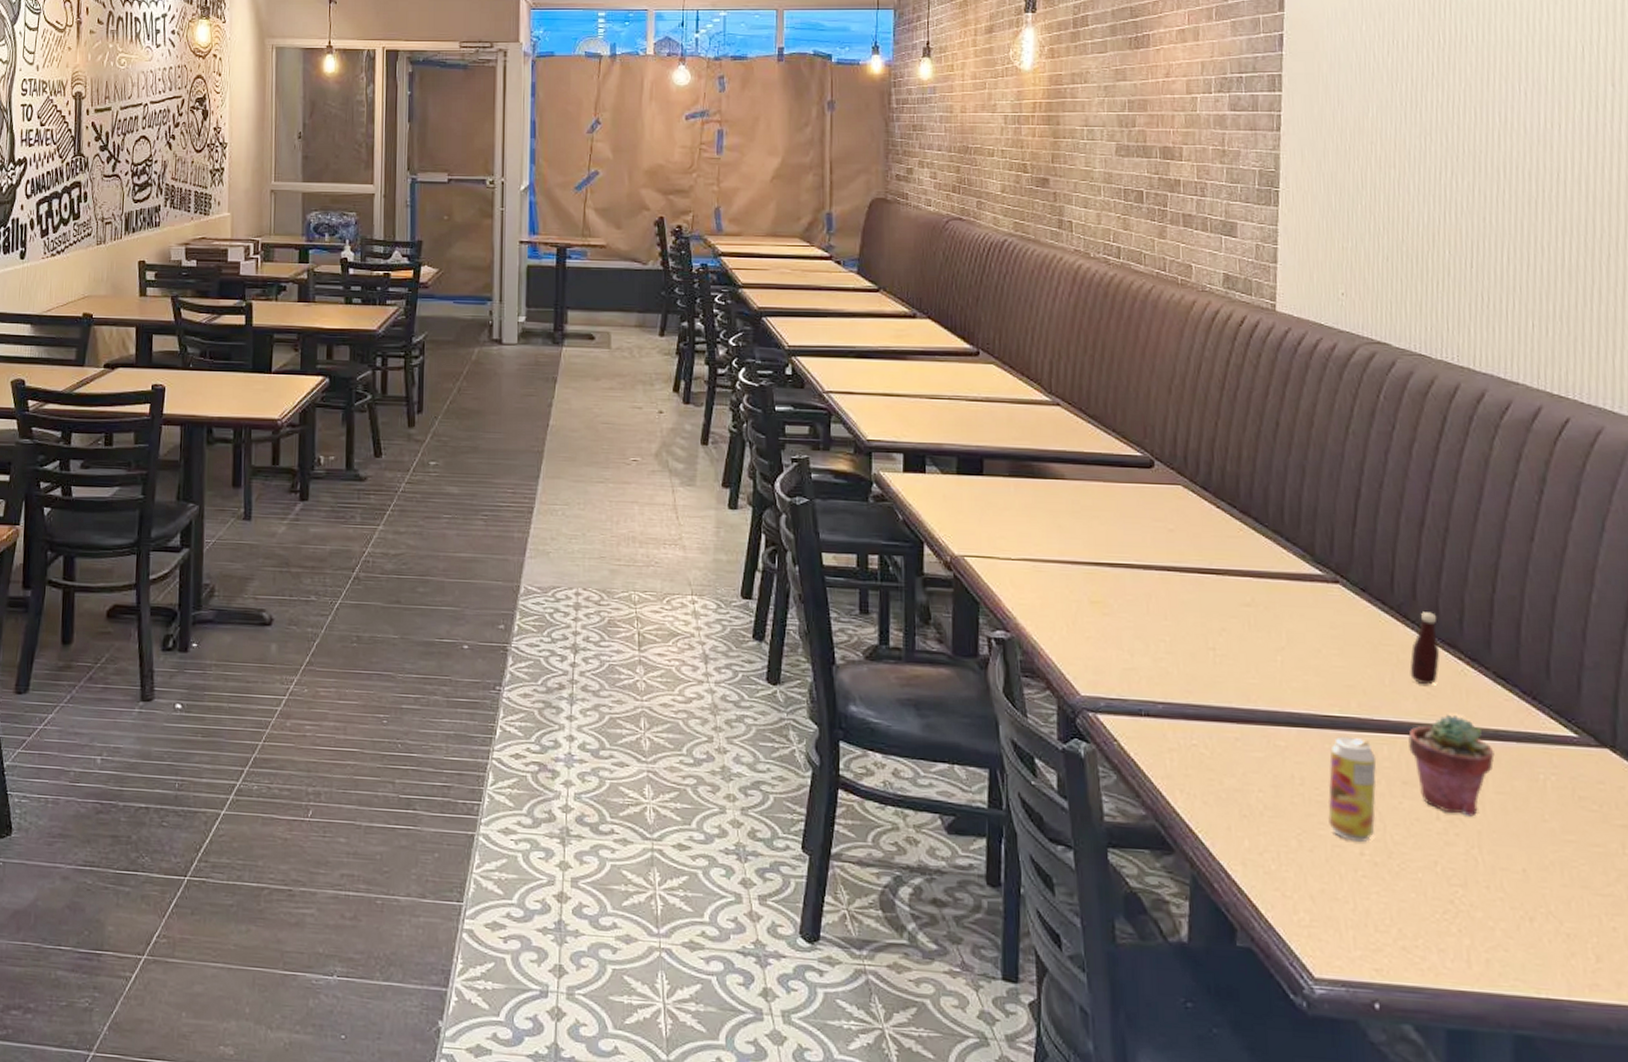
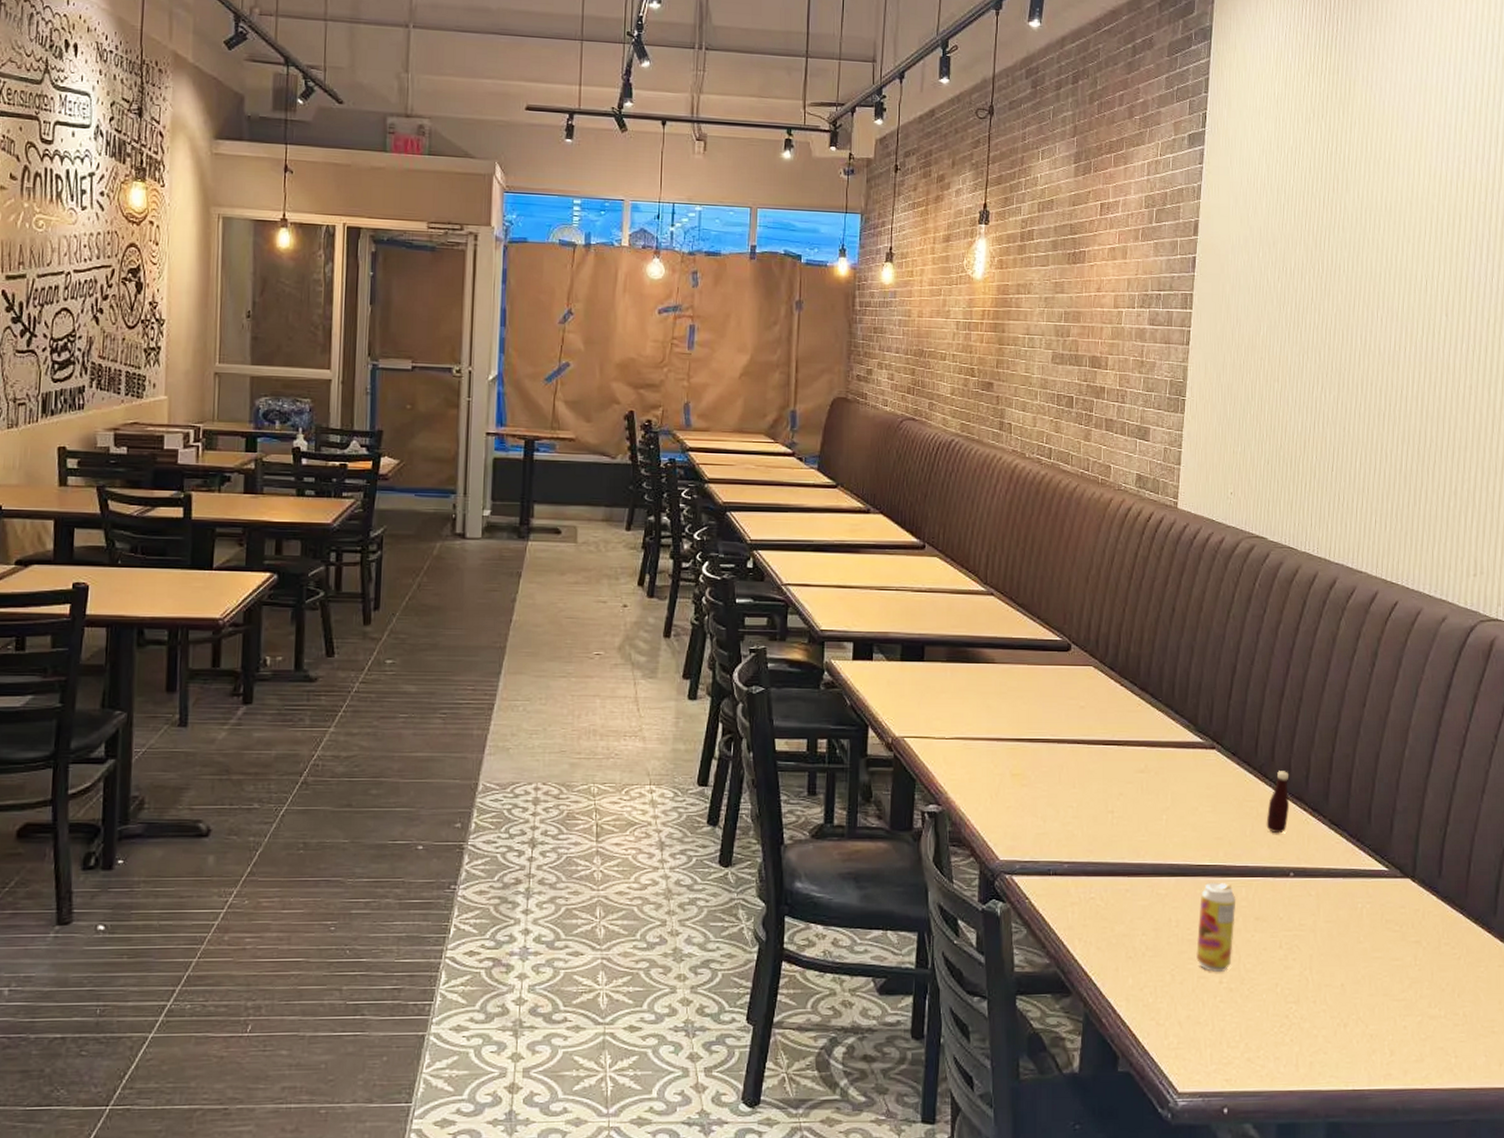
potted succulent: present [1408,714,1495,817] -> none [1262,857,1326,943]

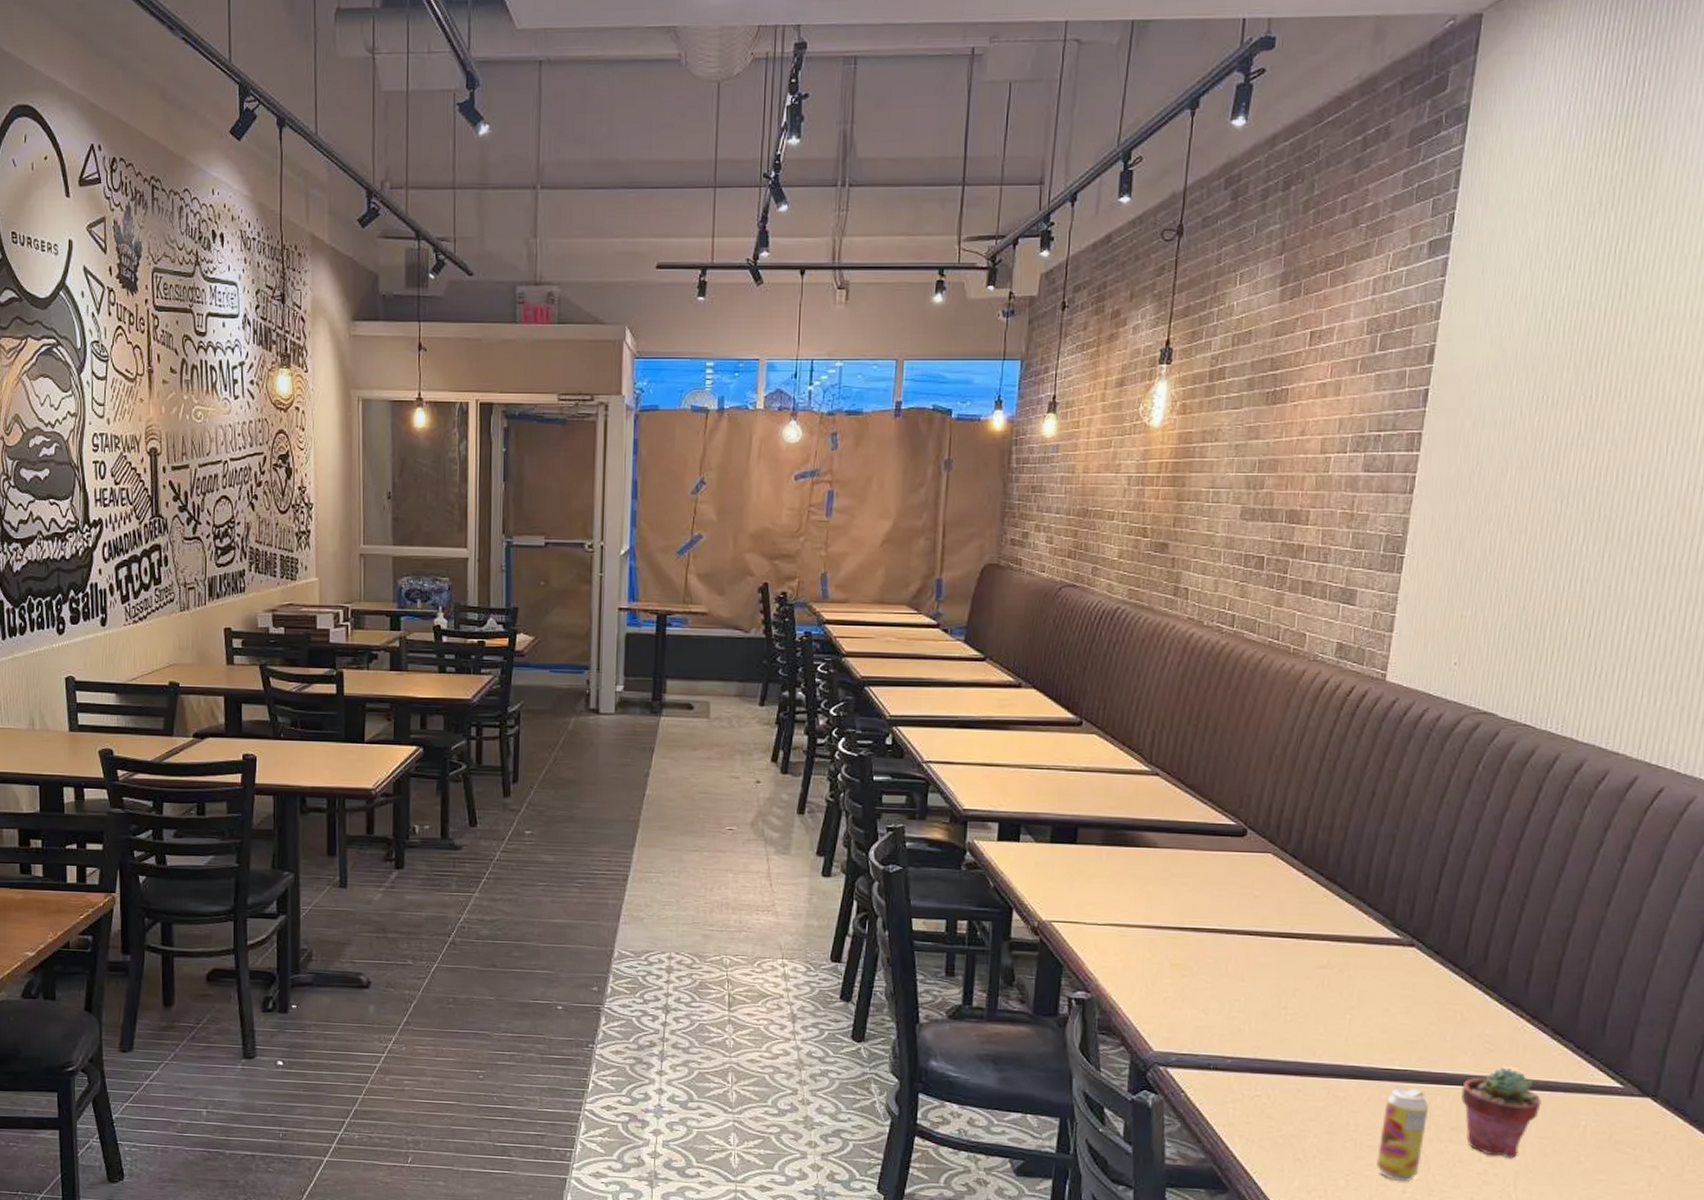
potted succulent: none [1262,857,1326,943] -> present [1461,1067,1542,1159]
tabasco sauce: present [1266,771,1290,834] -> none [1472,973,1505,1041]

